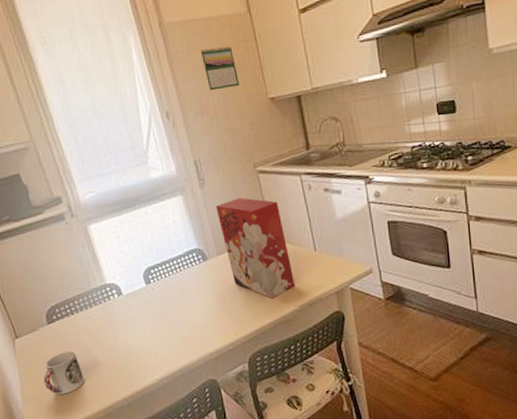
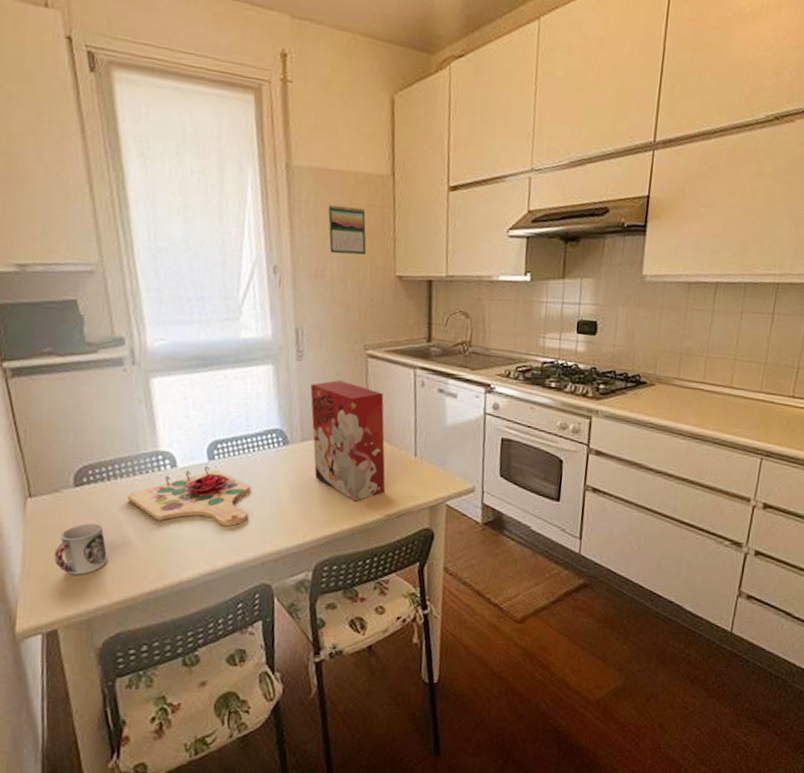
cutting board: none [88,290,187,341] -> present [126,466,250,527]

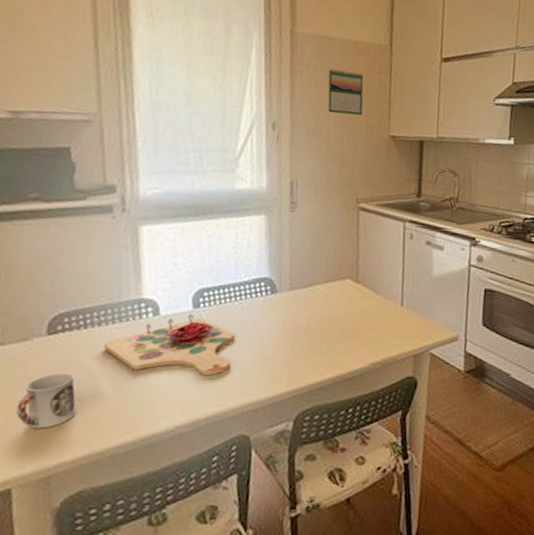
cereal box: present [310,379,386,502] -> none [301,231,373,350]

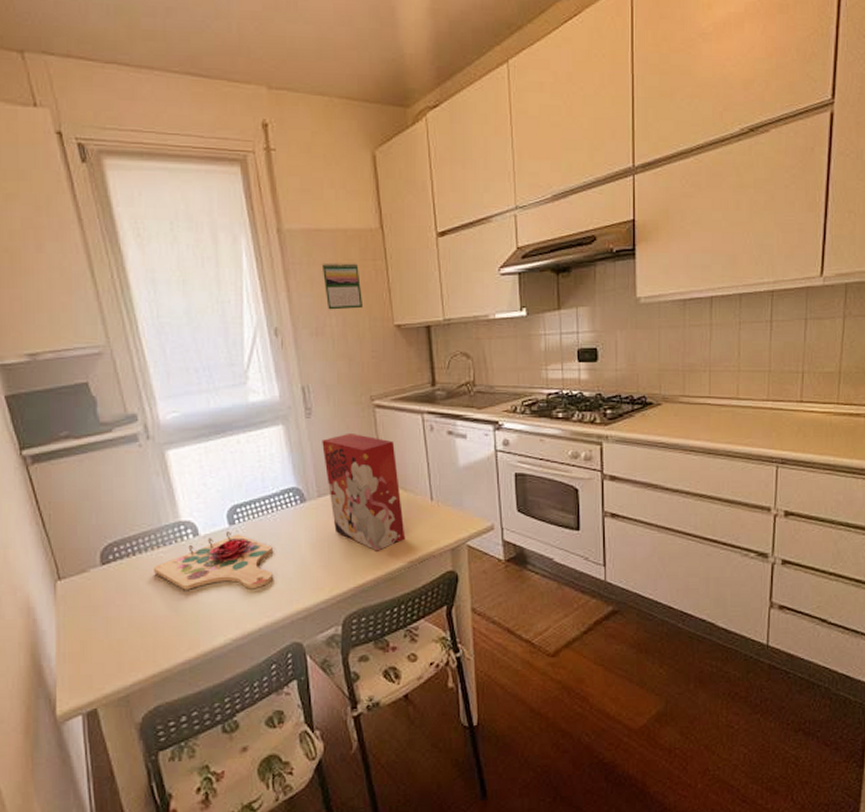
cup: present [15,373,77,429] -> none [87,599,140,652]
cereal box: none [301,231,373,350] -> present [322,432,406,551]

